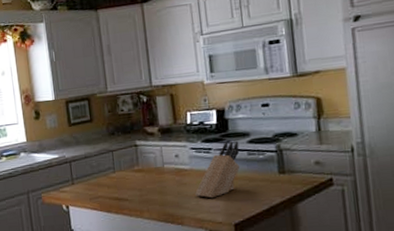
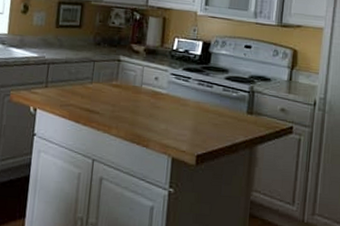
knife block: present [194,140,240,199] -> none [165,74,217,127]

